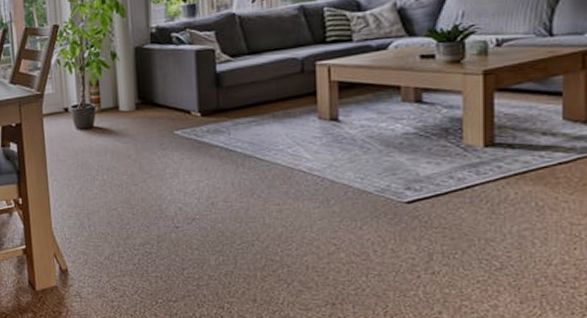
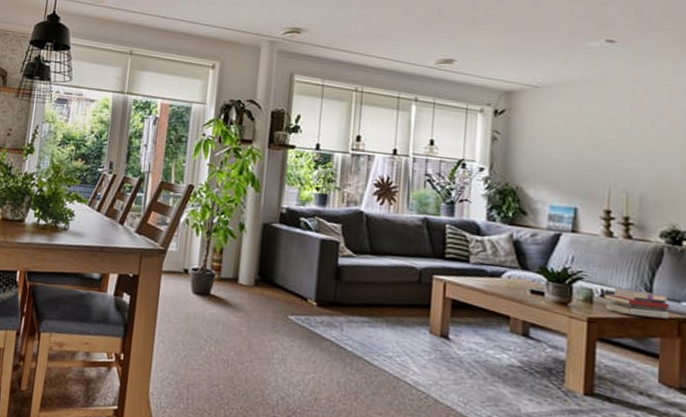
books: none [500,30,573,60] -> present [604,288,670,320]

